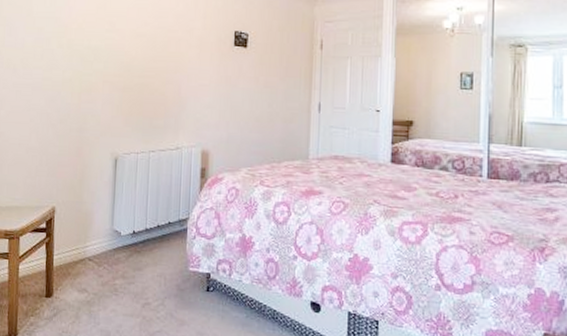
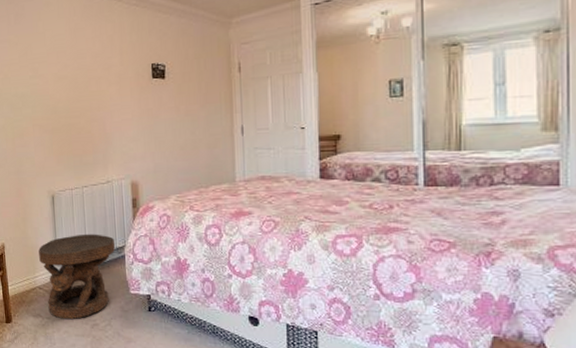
side table: none [92,202,178,297] -> present [38,234,116,320]

